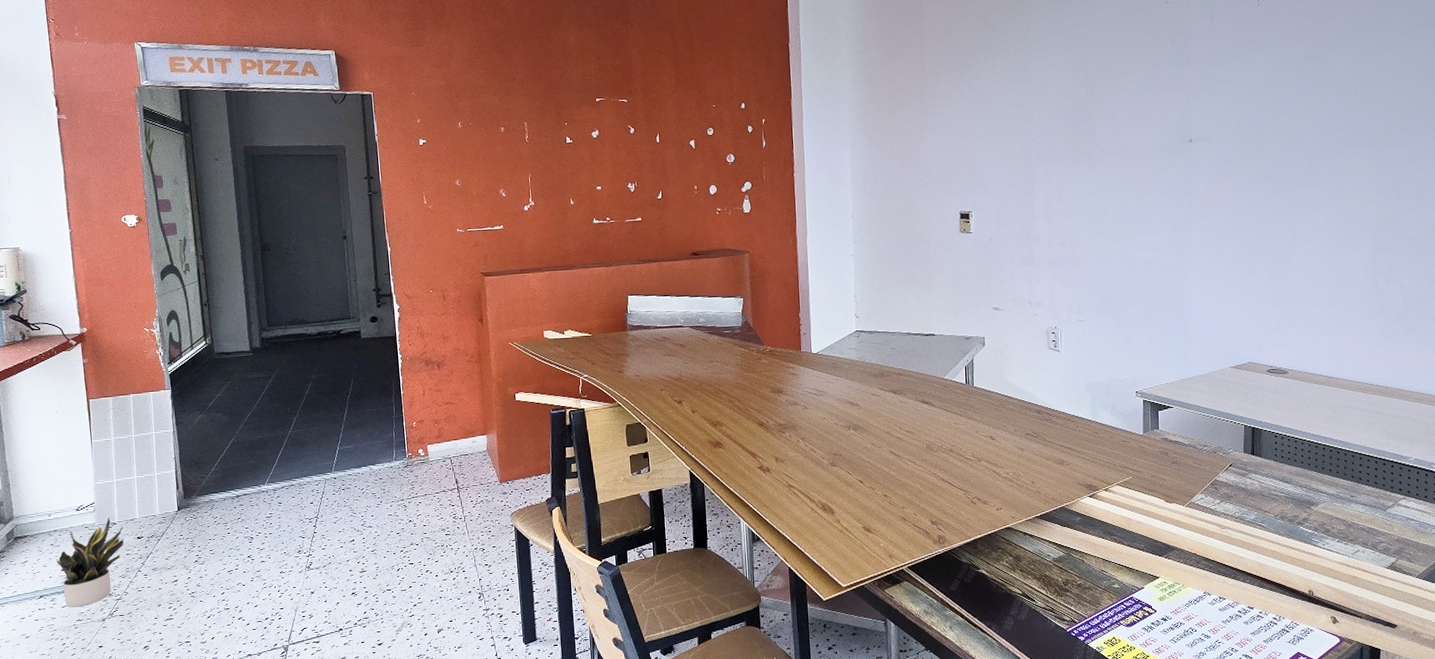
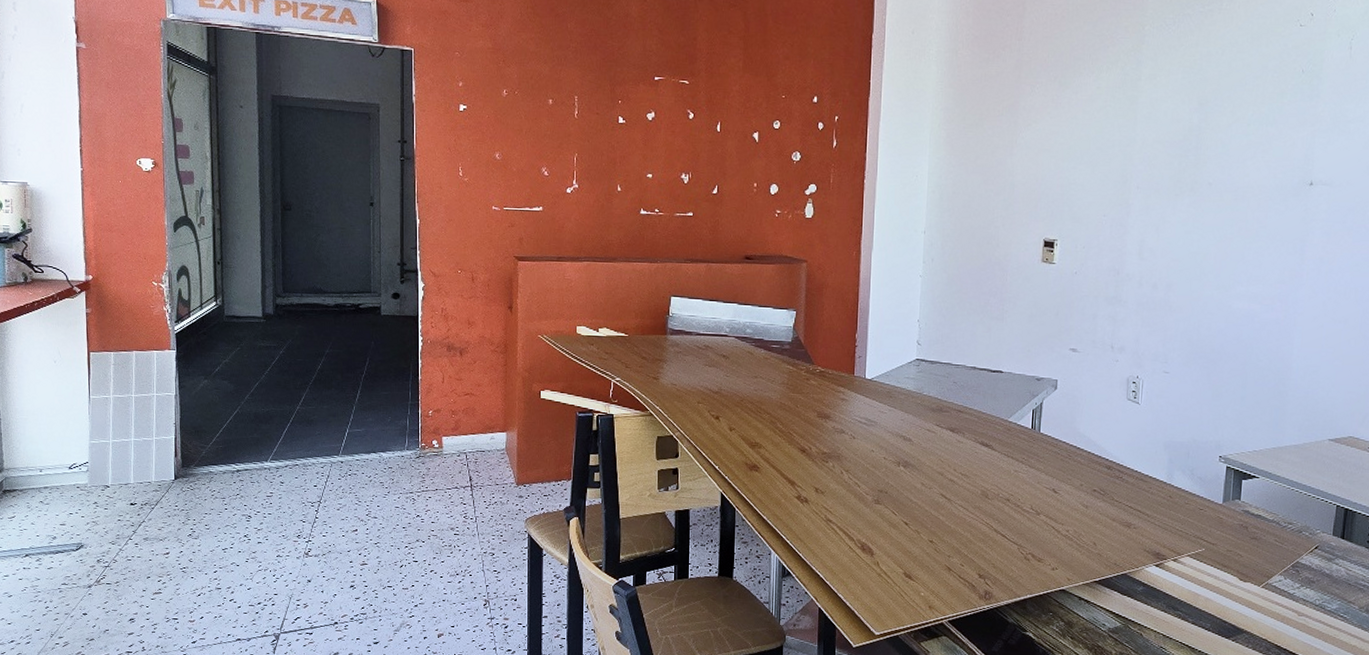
potted plant: present [56,517,124,607] -> none [45,479,116,570]

